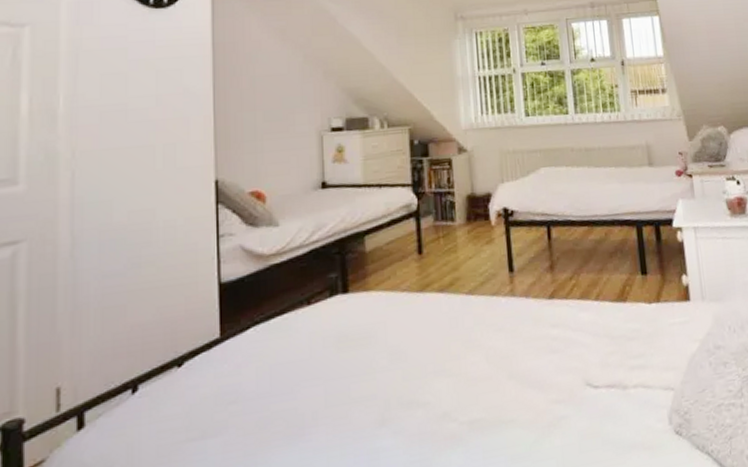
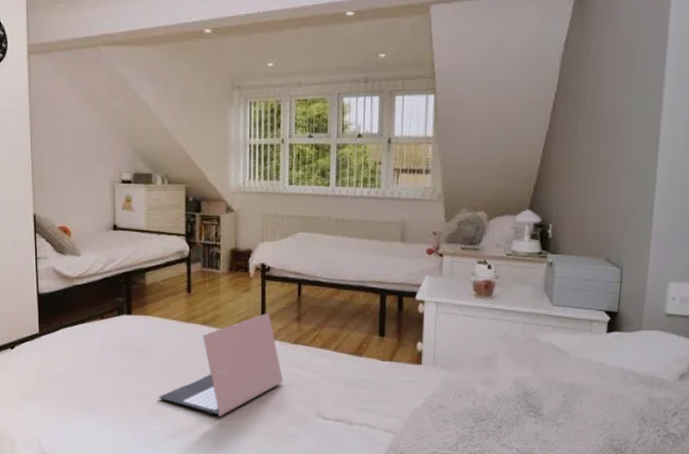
laptop: none [389,266,541,411] -> present [159,313,283,417]

